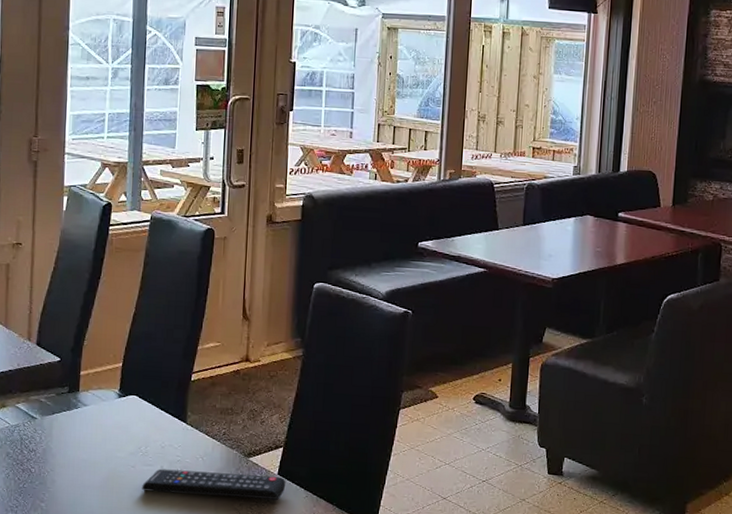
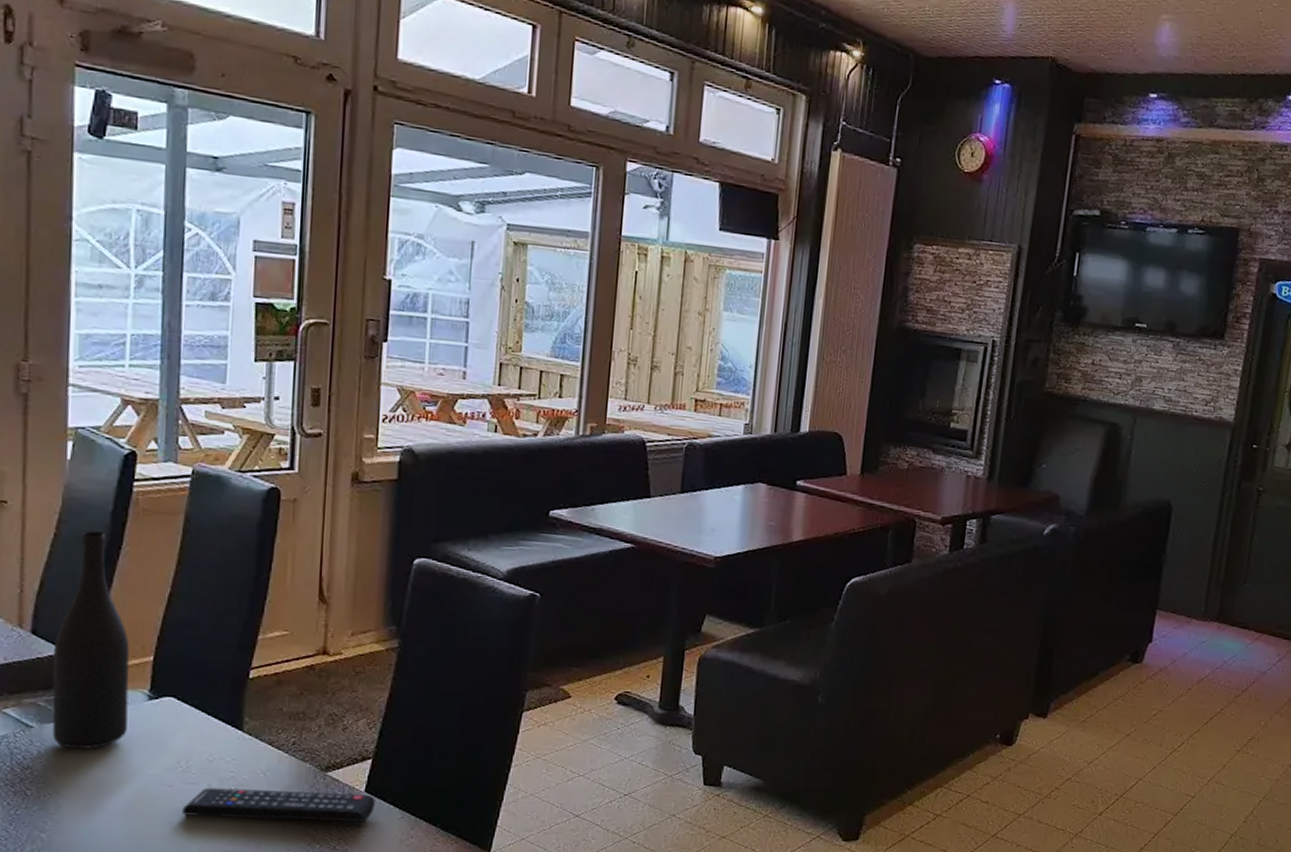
wine bottle: none [50,265,106,436] -> present [52,531,130,749]

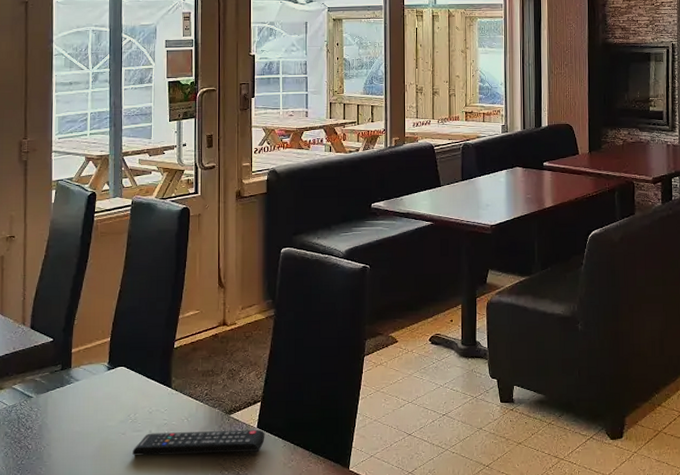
wine bottle: present [52,531,130,749] -> none [44,251,95,411]

